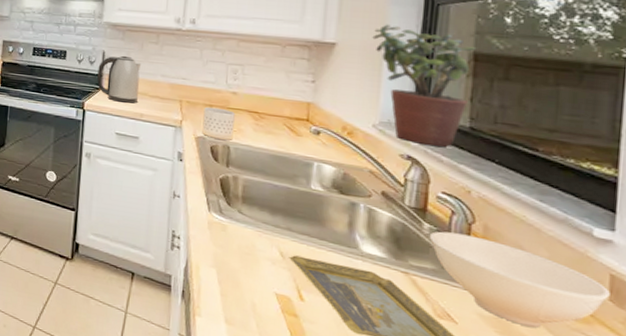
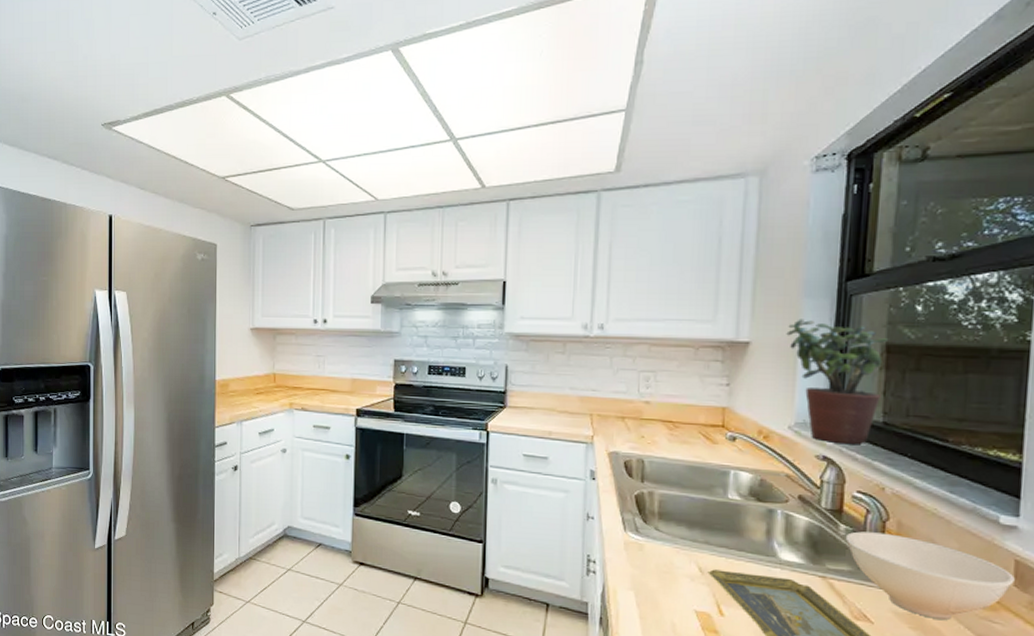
kettle: present [97,55,142,104] -> none [500,368,548,421]
mug: present [202,106,235,140] -> none [615,419,648,453]

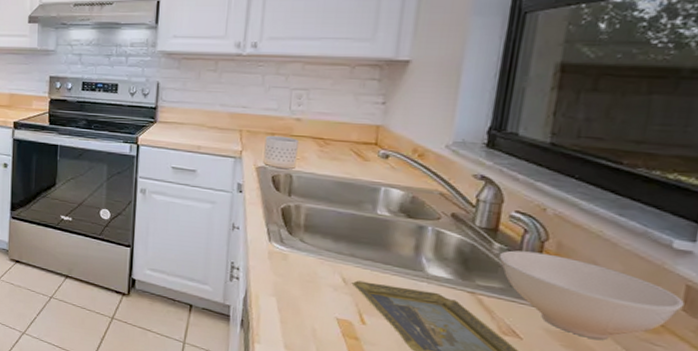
mug: none [615,419,648,453] -> present [263,135,299,169]
potted plant: present [786,319,889,445] -> none [450,37,565,166]

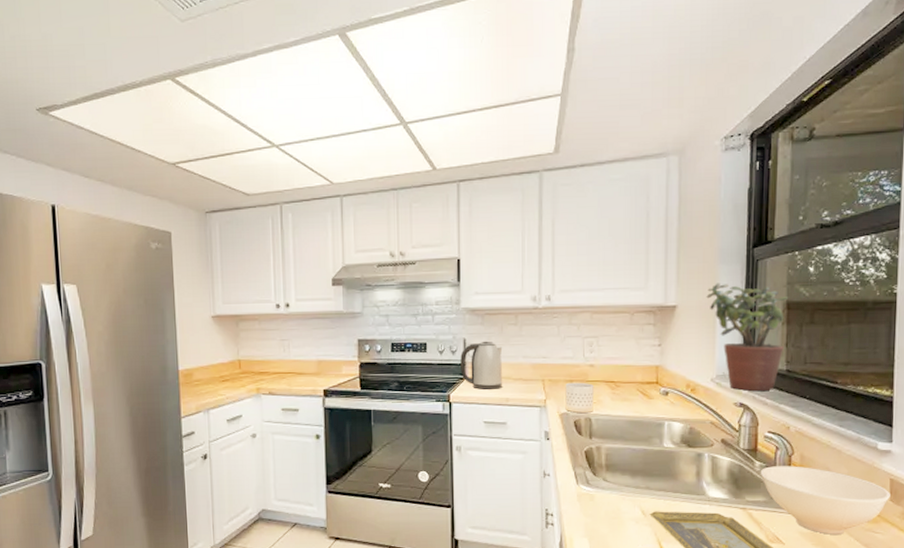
kettle: none [151,85,199,136] -> present [460,341,503,389]
potted plant: none [450,37,565,166] -> present [706,283,789,392]

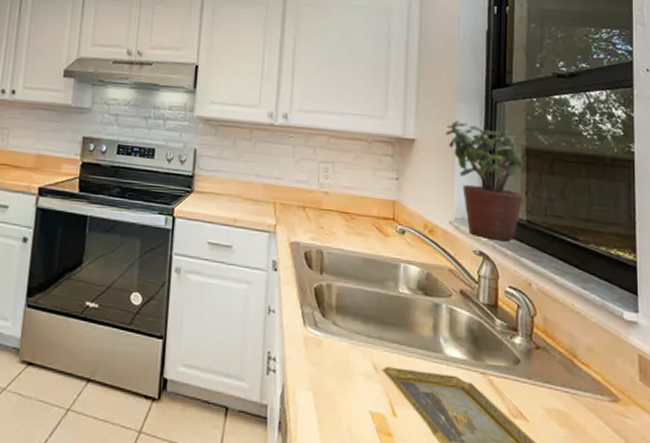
kettle: present [460,341,503,389] -> none [188,153,235,208]
mug: present [565,382,594,413] -> none [296,208,327,244]
bowl: present [760,466,890,535] -> none [501,326,639,416]

